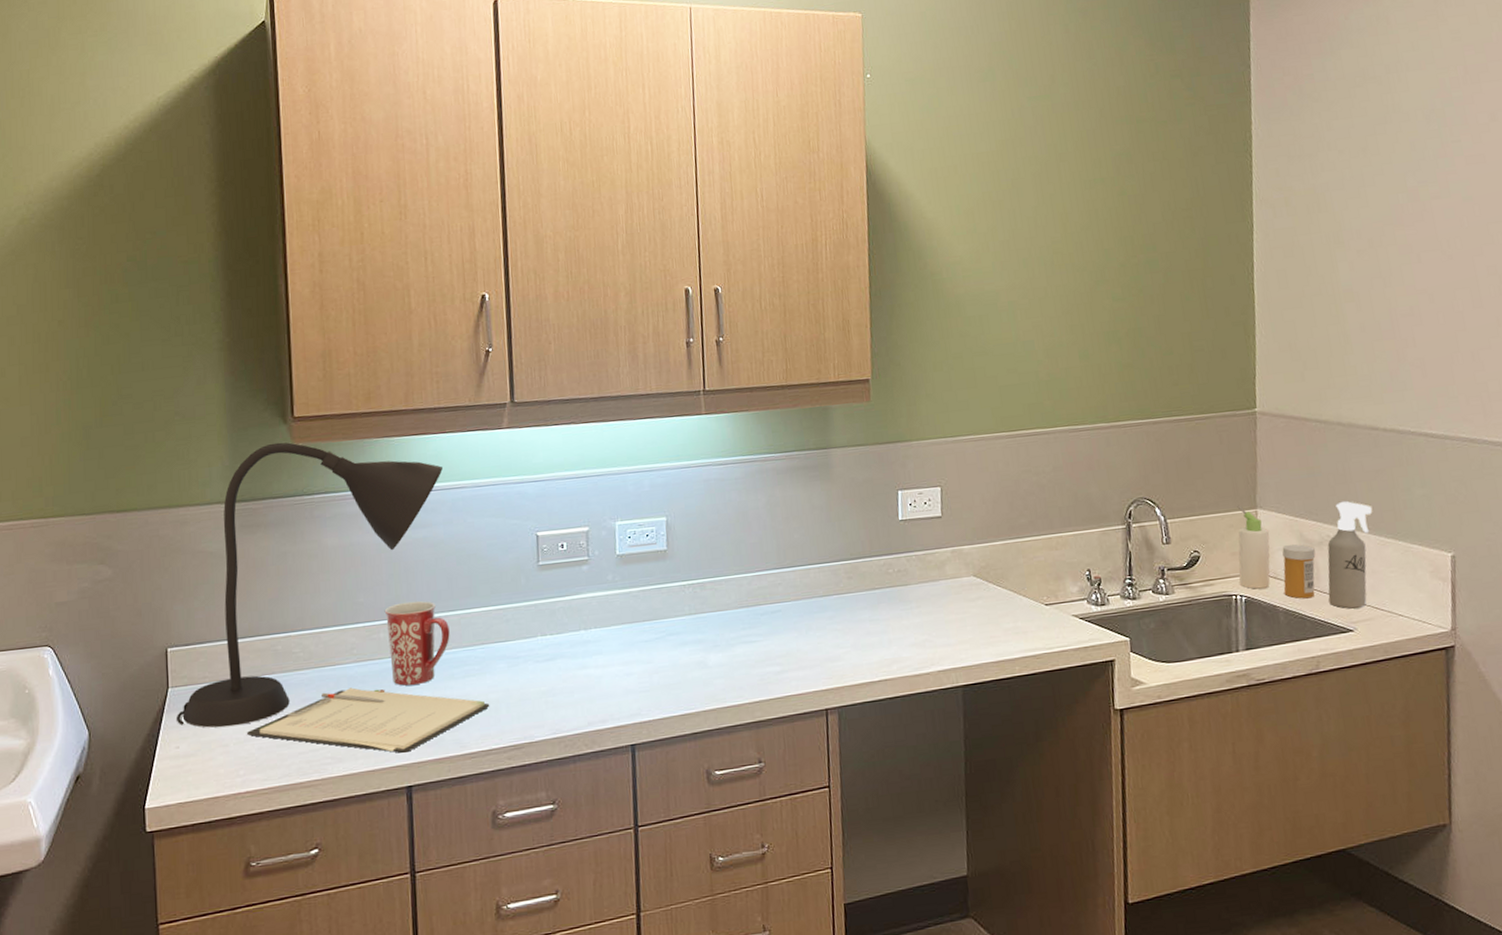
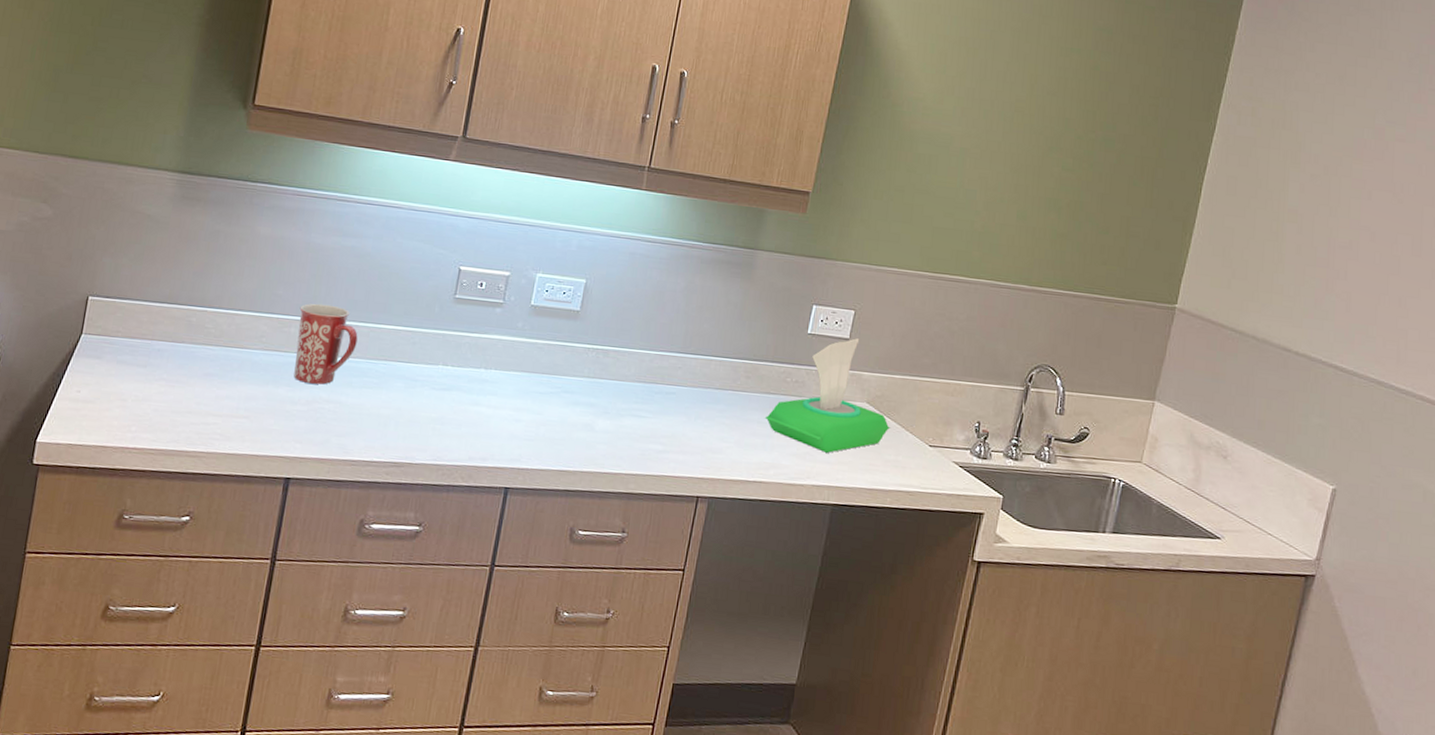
desk lamp: present [175,442,443,728] -> none [82,124,384,385]
clipboard: present [247,687,490,754] -> none [146,371,380,447]
wet wipes pack: none [875,514,1003,636] -> present [764,338,891,453]
bottle: present [1237,505,1270,589] -> none [1120,393,1162,479]
pill bottle: present [1282,544,1316,599] -> none [1162,442,1202,498]
spray bottle: present [1327,501,1372,609] -> none [1203,413,1267,518]

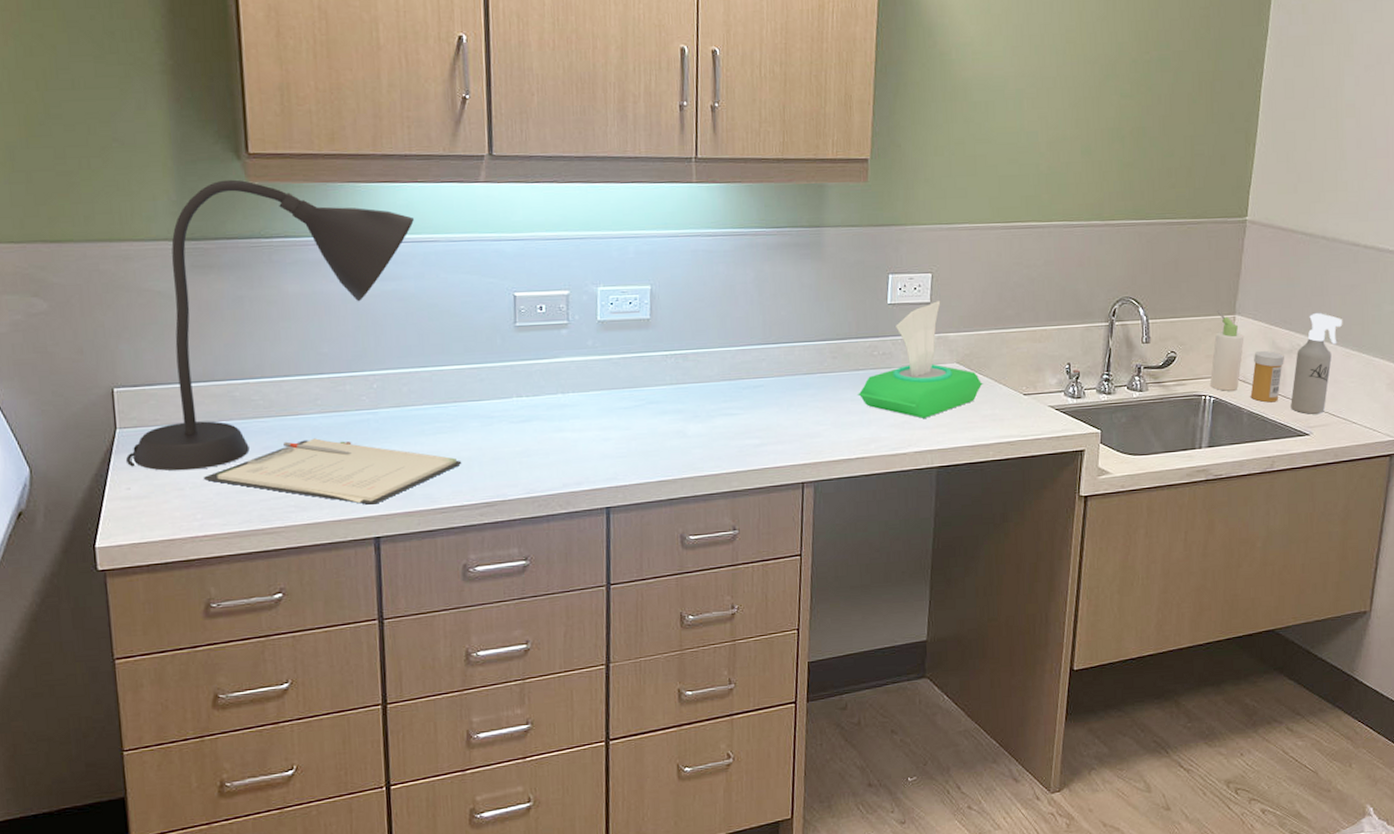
desk lamp: none [82,124,384,385] -> present [125,179,414,471]
clipboard: none [146,371,380,447] -> present [204,438,462,506]
mug: present [293,303,358,385] -> none [350,354,421,439]
bottle: none [1120,393,1162,479] -> present [1209,310,1244,391]
pill bottle: none [1162,442,1202,498] -> present [1250,351,1284,403]
spray bottle: none [1203,413,1267,518] -> present [1291,313,1343,414]

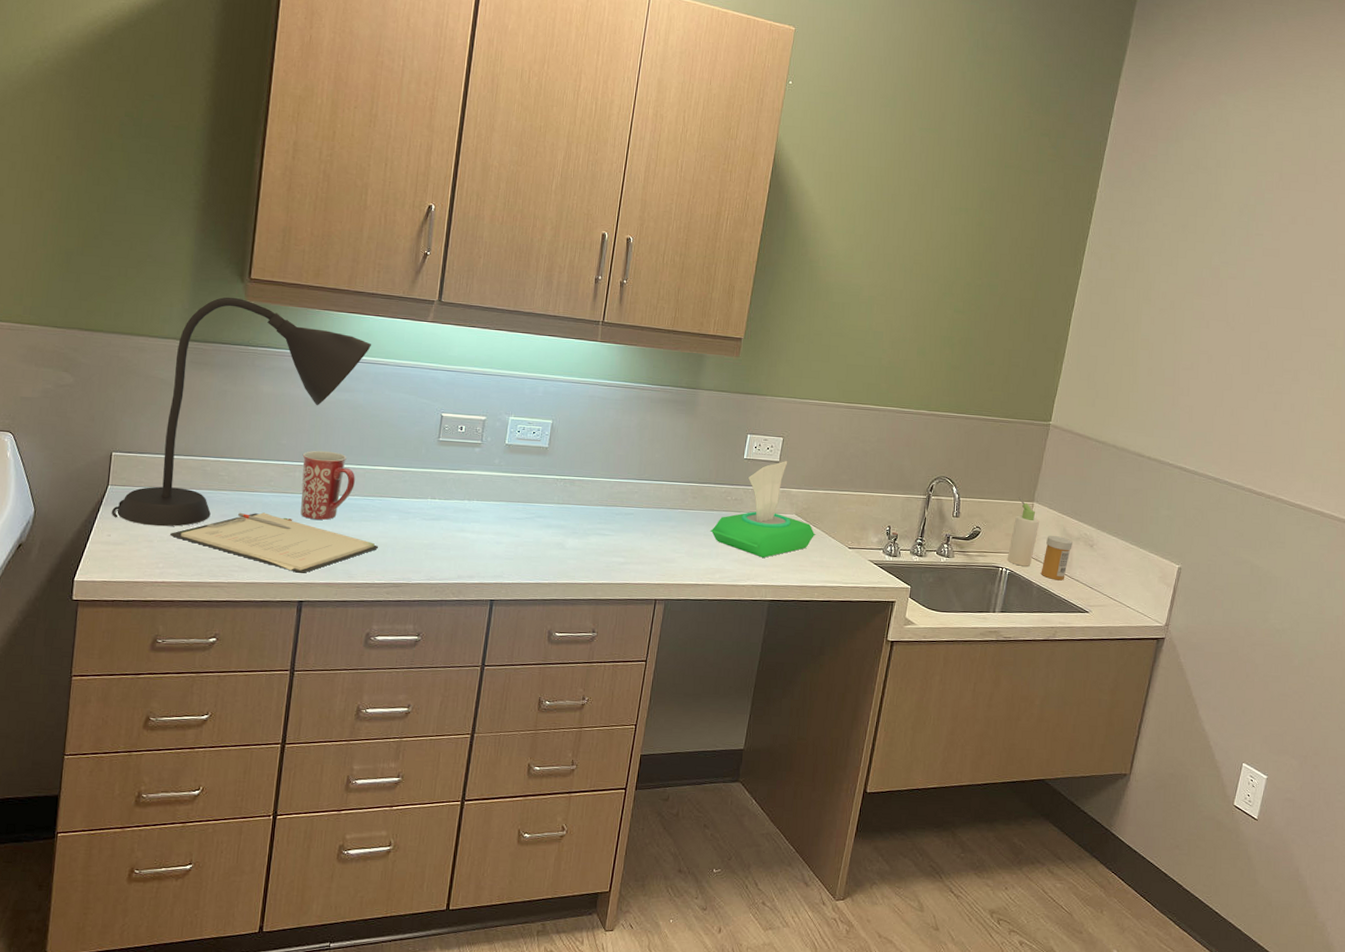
mug: none [350,354,421,439] -> present [300,450,355,520]
spray bottle: present [1291,313,1343,414] -> none [1075,509,1125,595]

